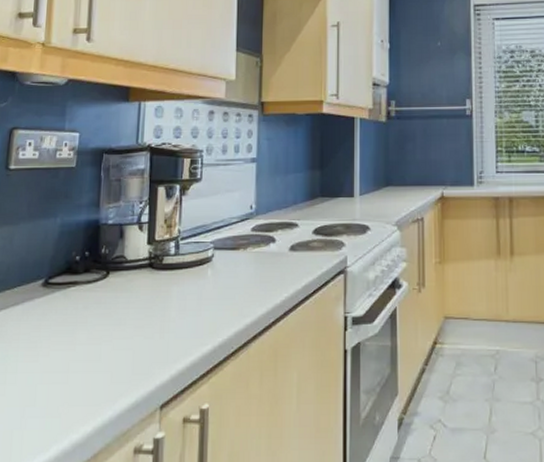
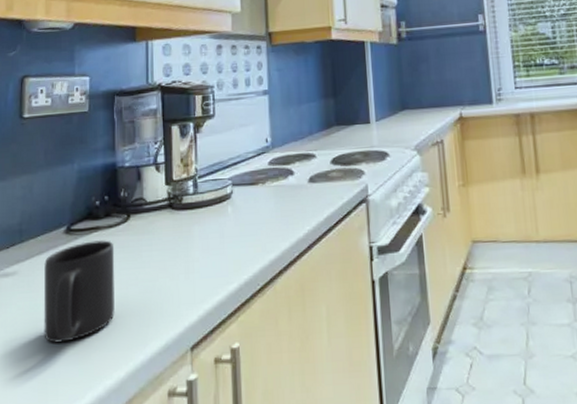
mug: none [13,295,91,395] -> present [43,240,115,343]

